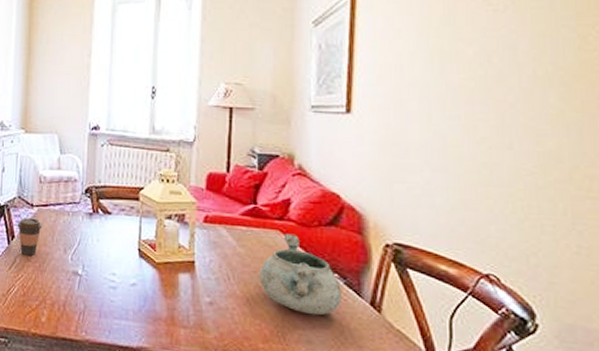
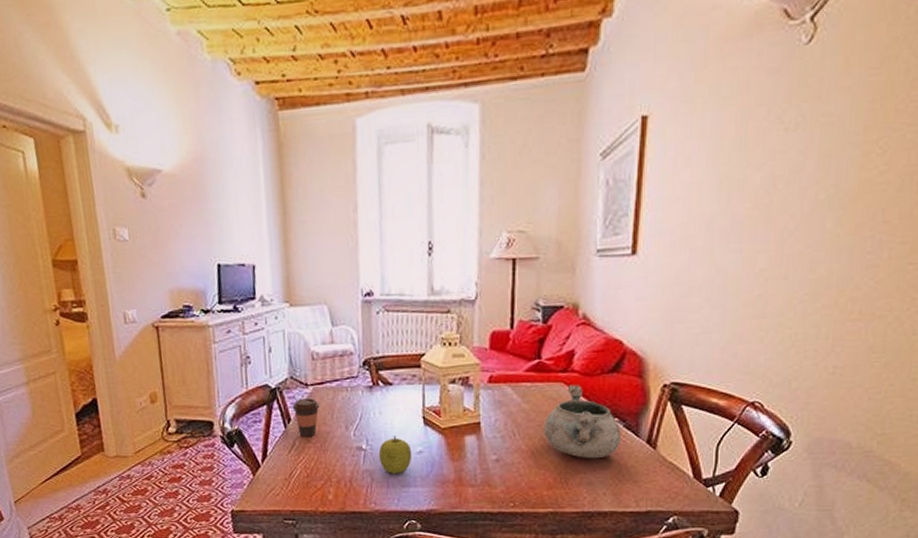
fruit: none [93,265,126,304] -> present [378,436,412,474]

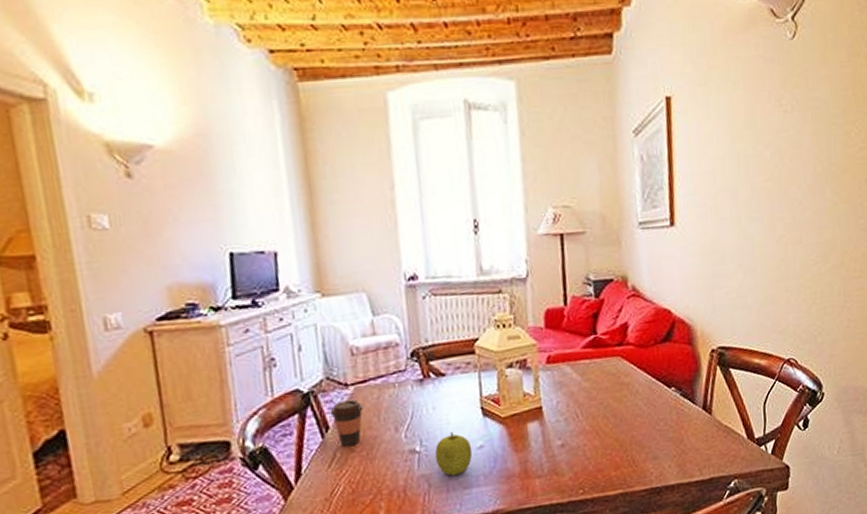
decorative bowl: present [543,384,621,459] -> none [605,357,679,433]

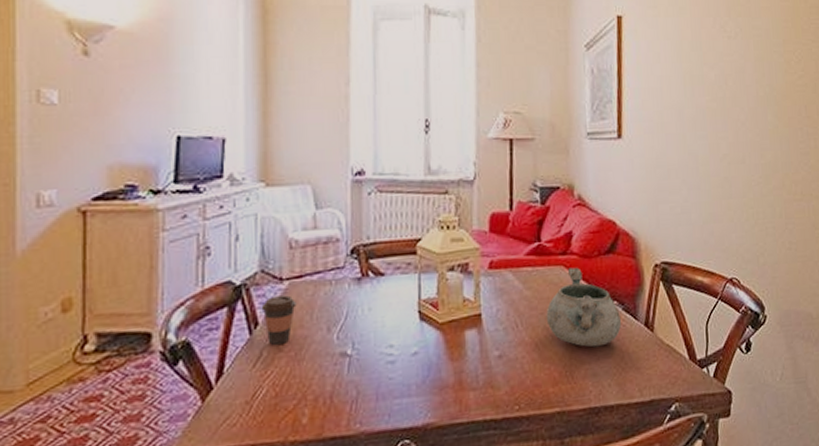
fruit: present [434,432,473,476] -> none [366,336,406,383]
decorative bowl: none [605,357,679,433] -> present [546,267,621,348]

